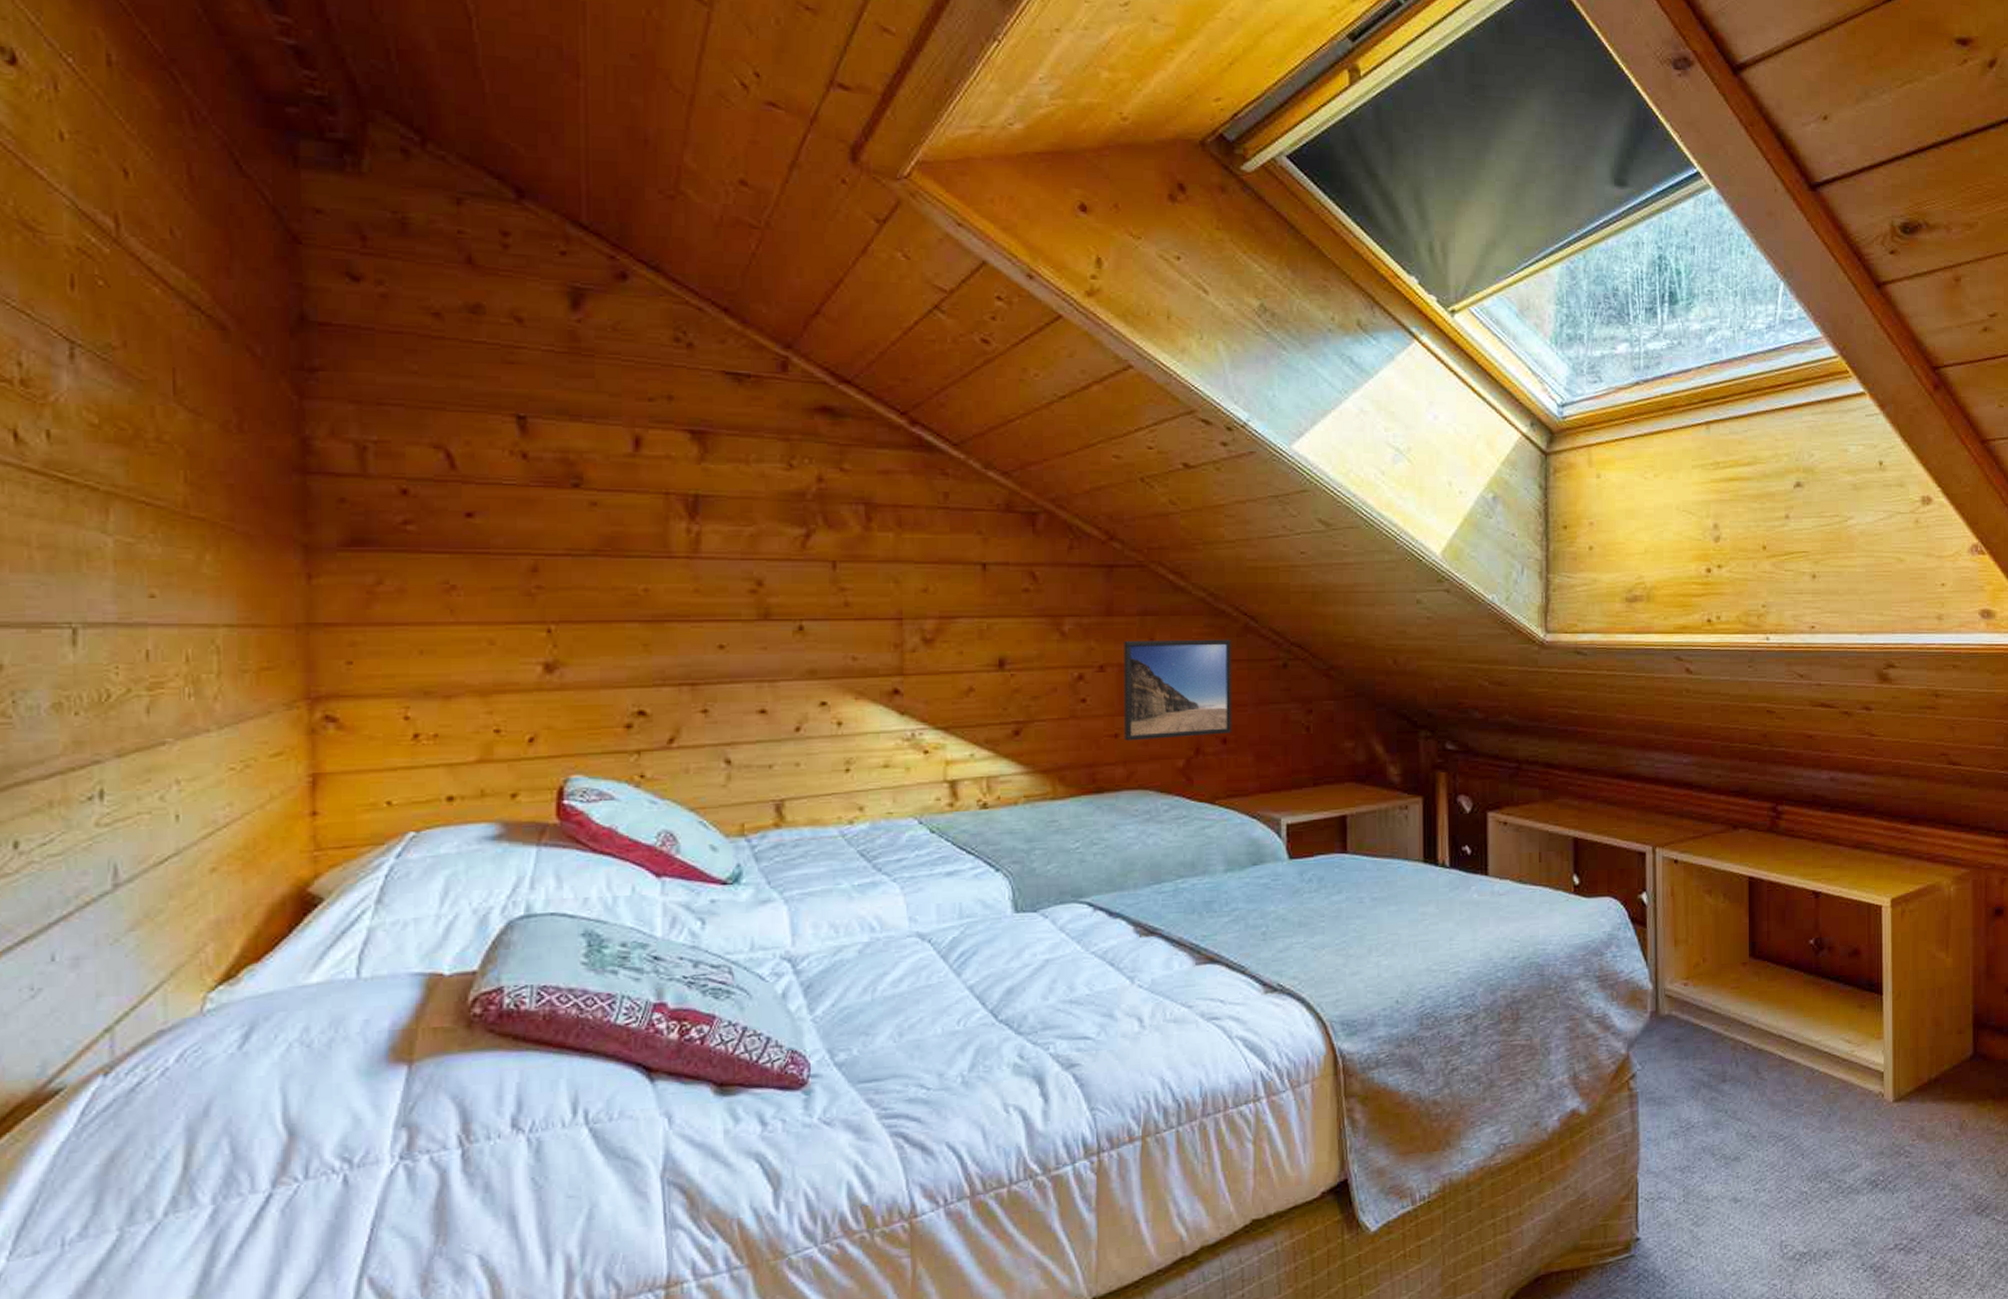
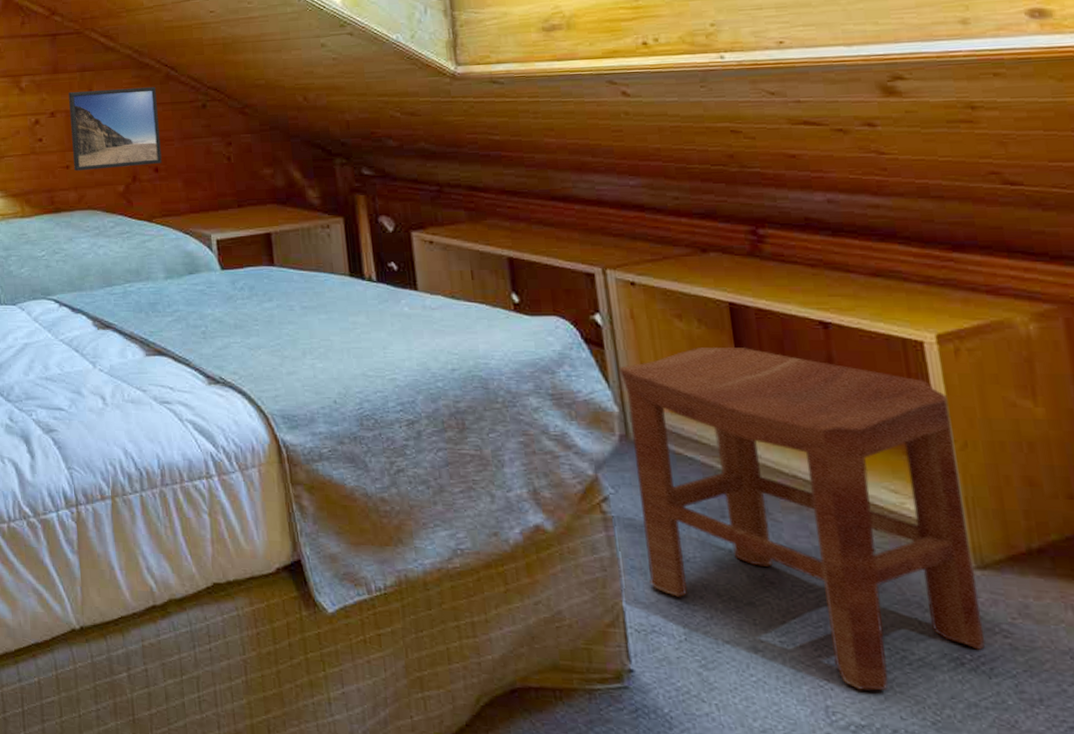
stool: none [1657,919,1893,1222] -> present [619,346,986,691]

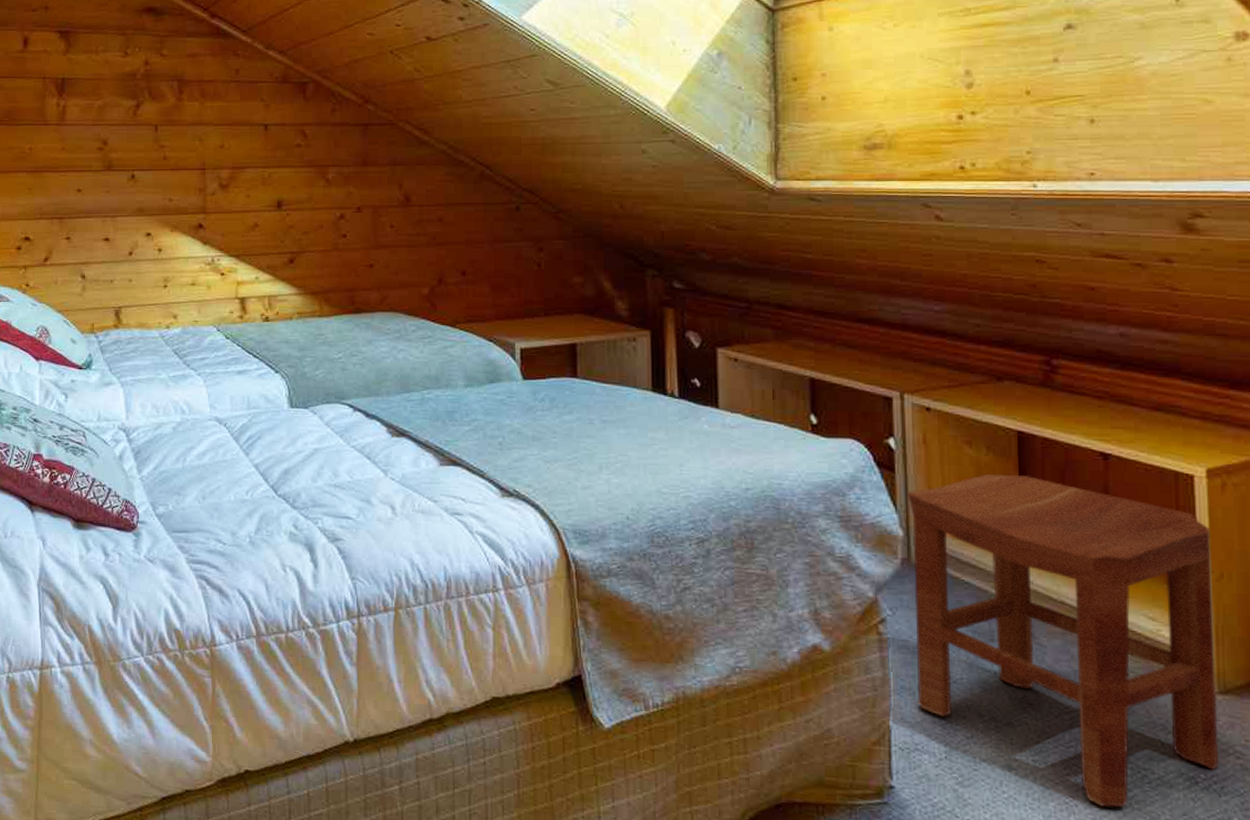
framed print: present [68,86,162,171] -> none [377,185,470,271]

